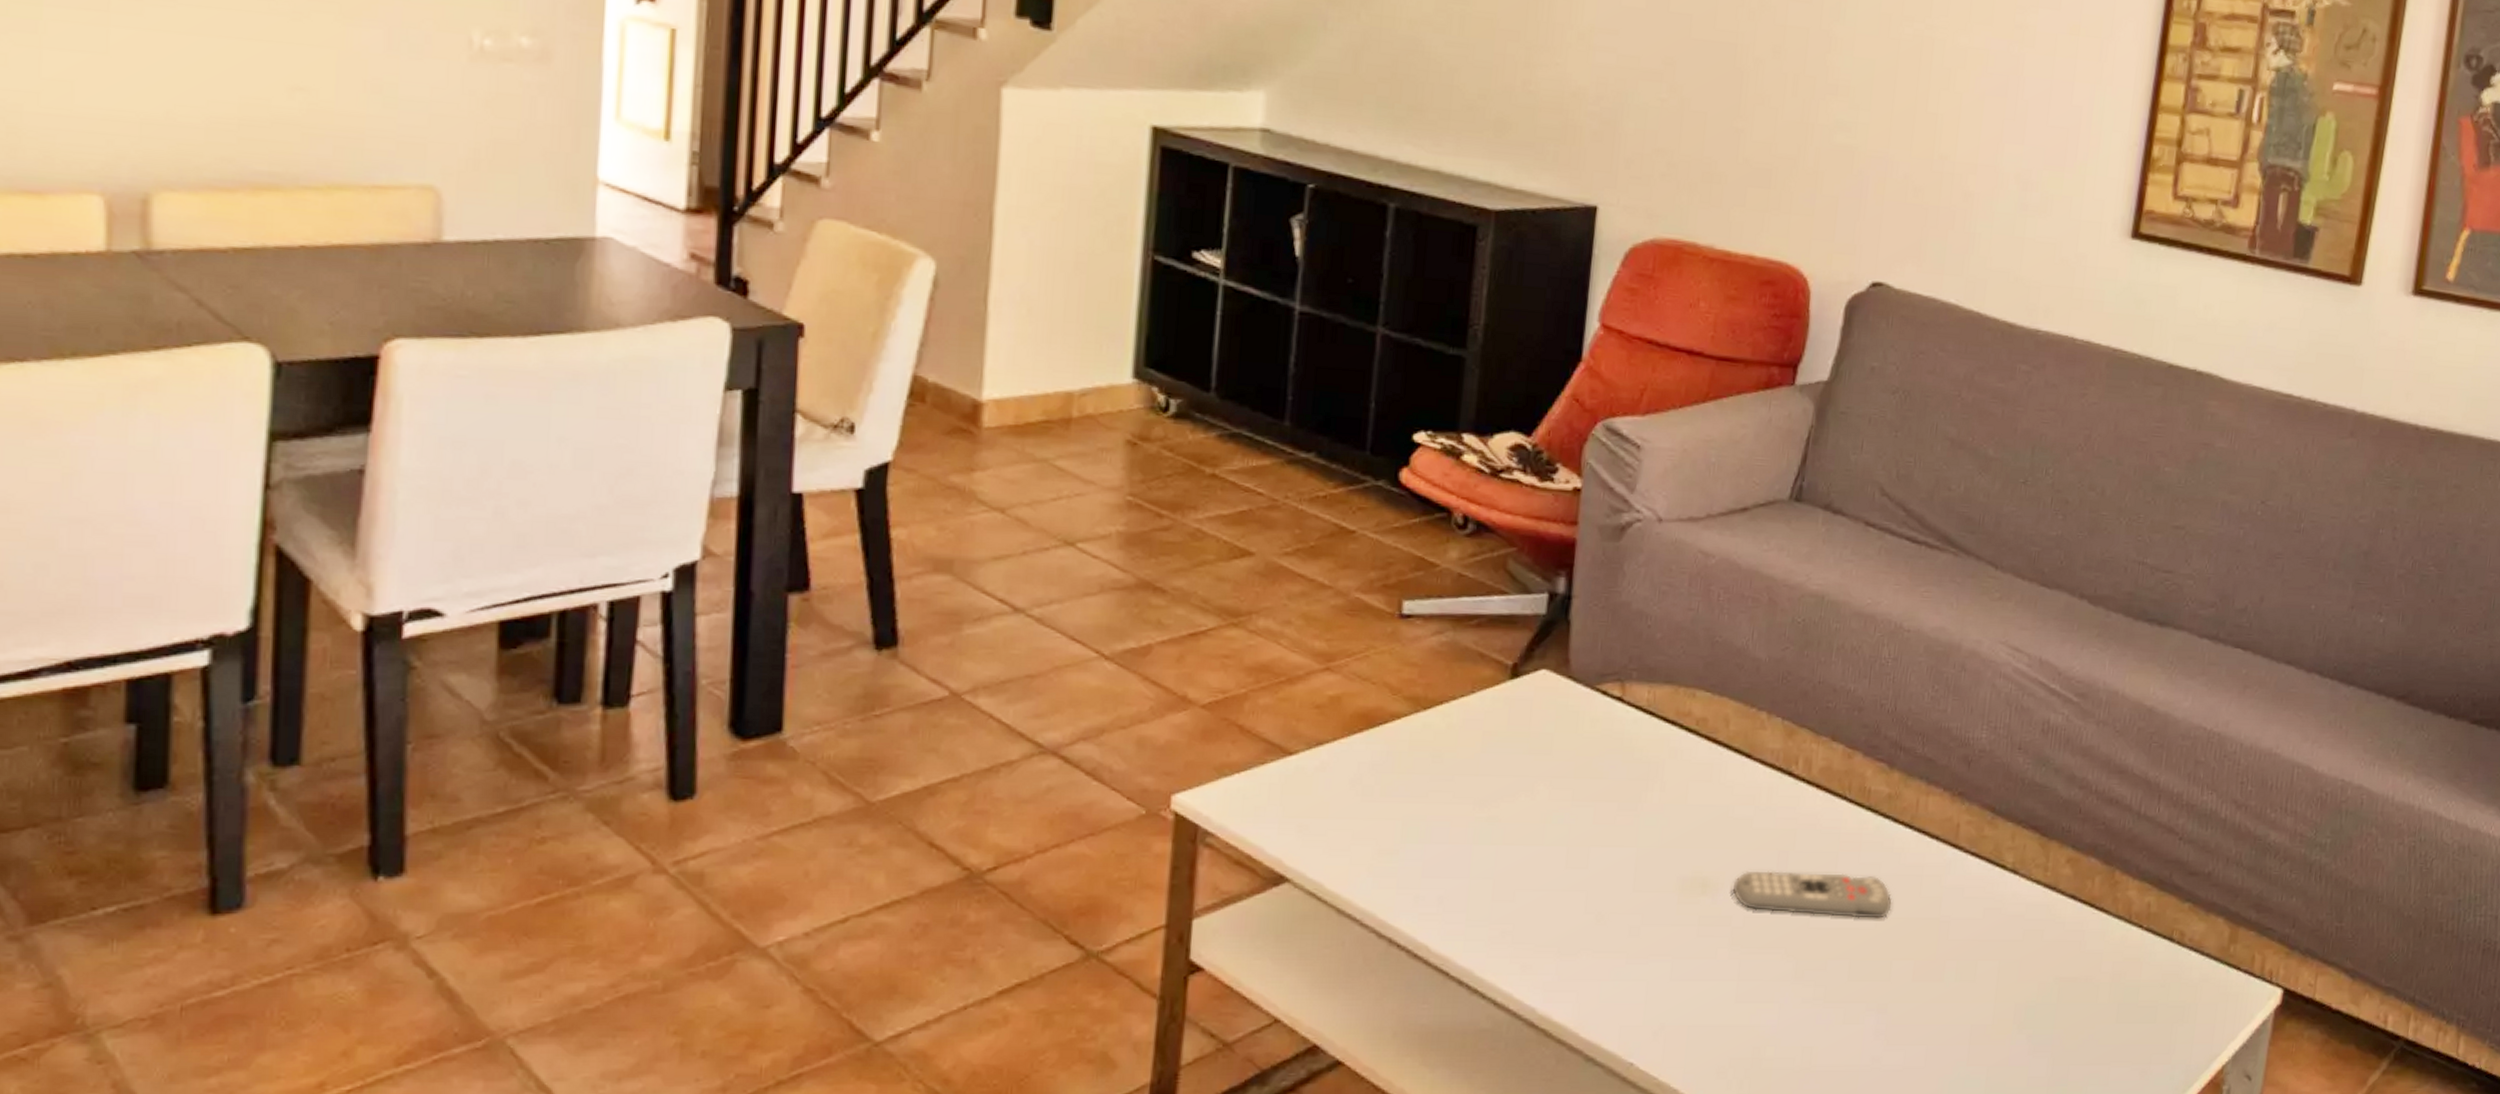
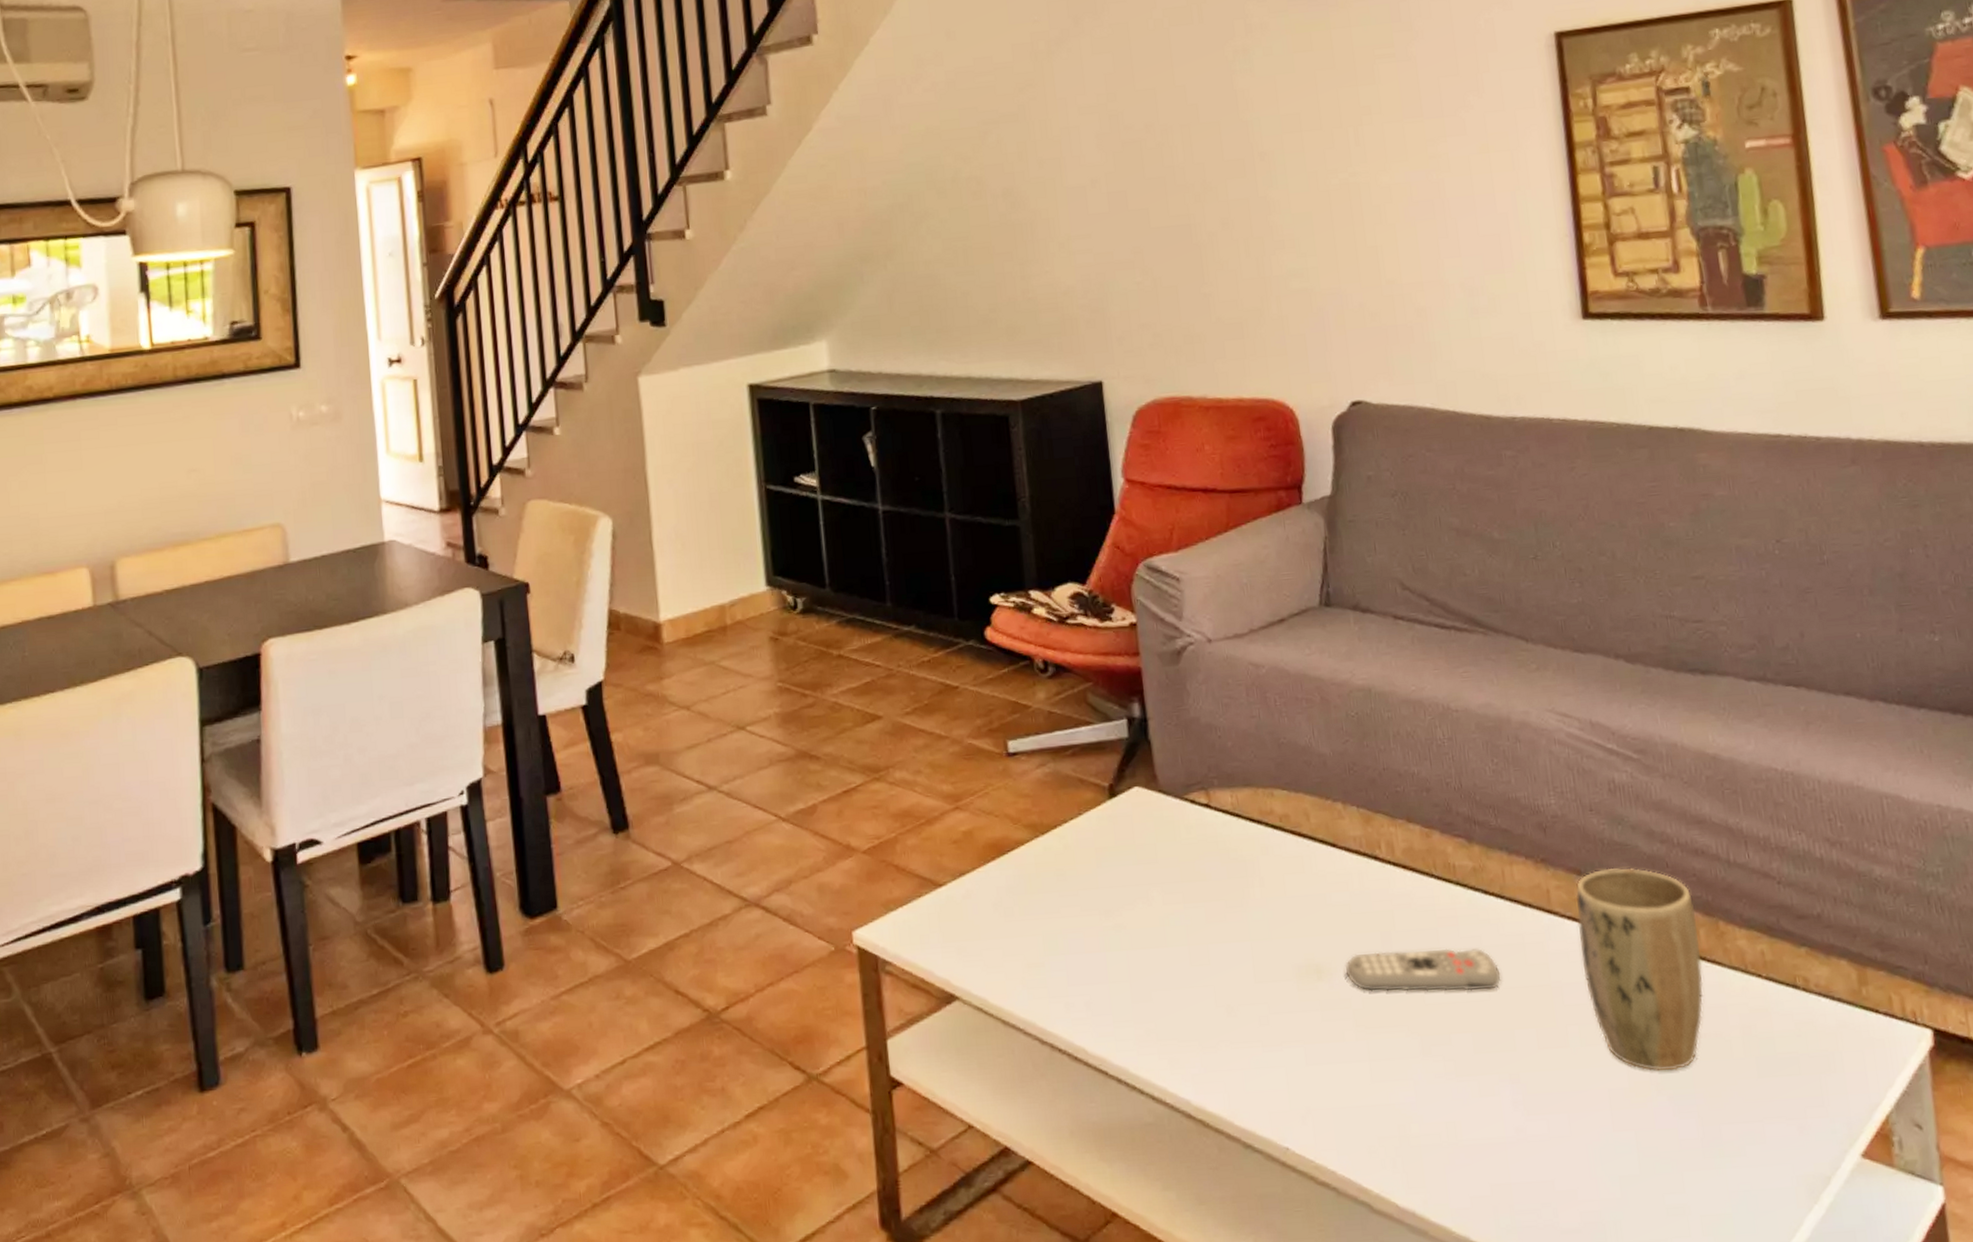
plant pot: none [1973,809,2097,1011] -> present [1575,867,1704,1072]

